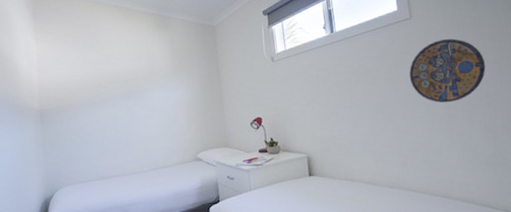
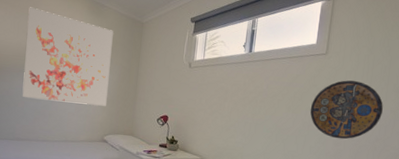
wall art: none [91,34,193,131] -> present [22,7,114,106]

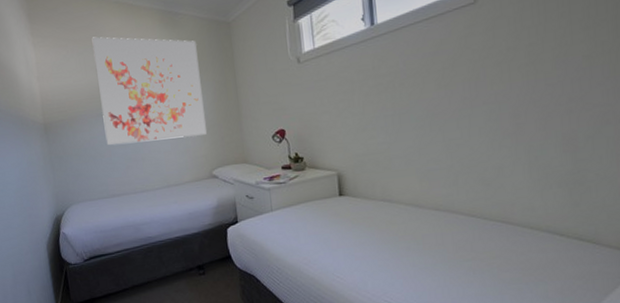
manhole cover: present [310,80,383,140] -> none [468,27,571,110]

